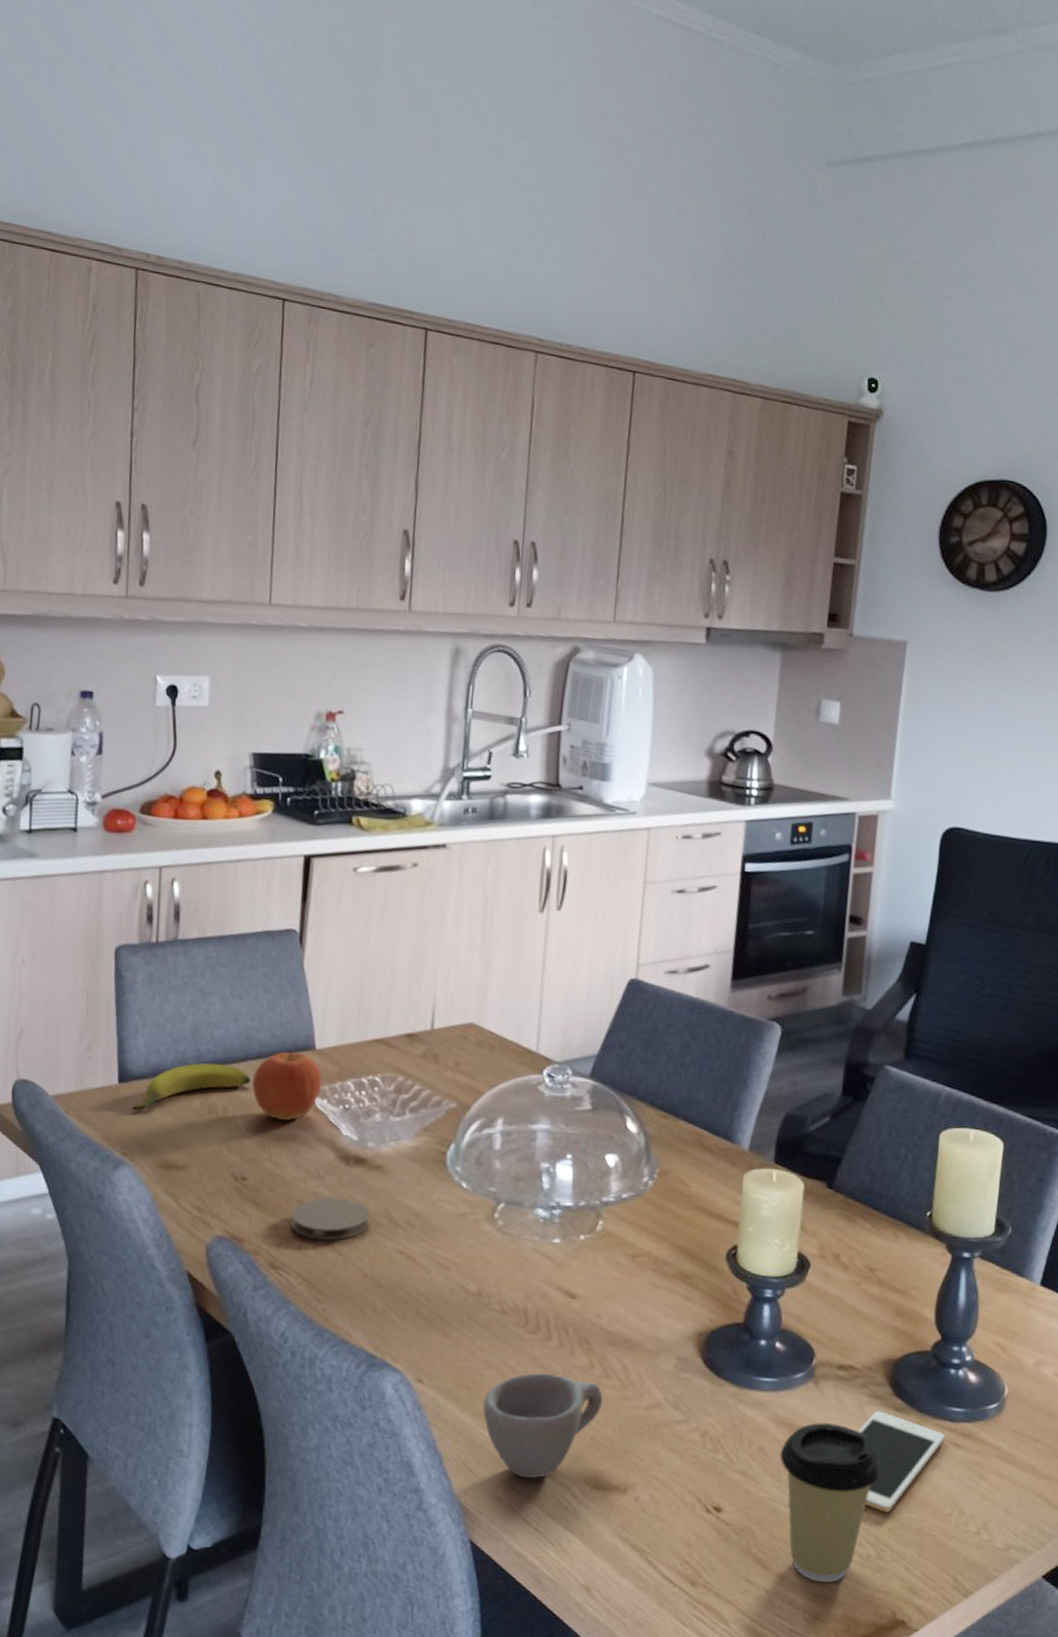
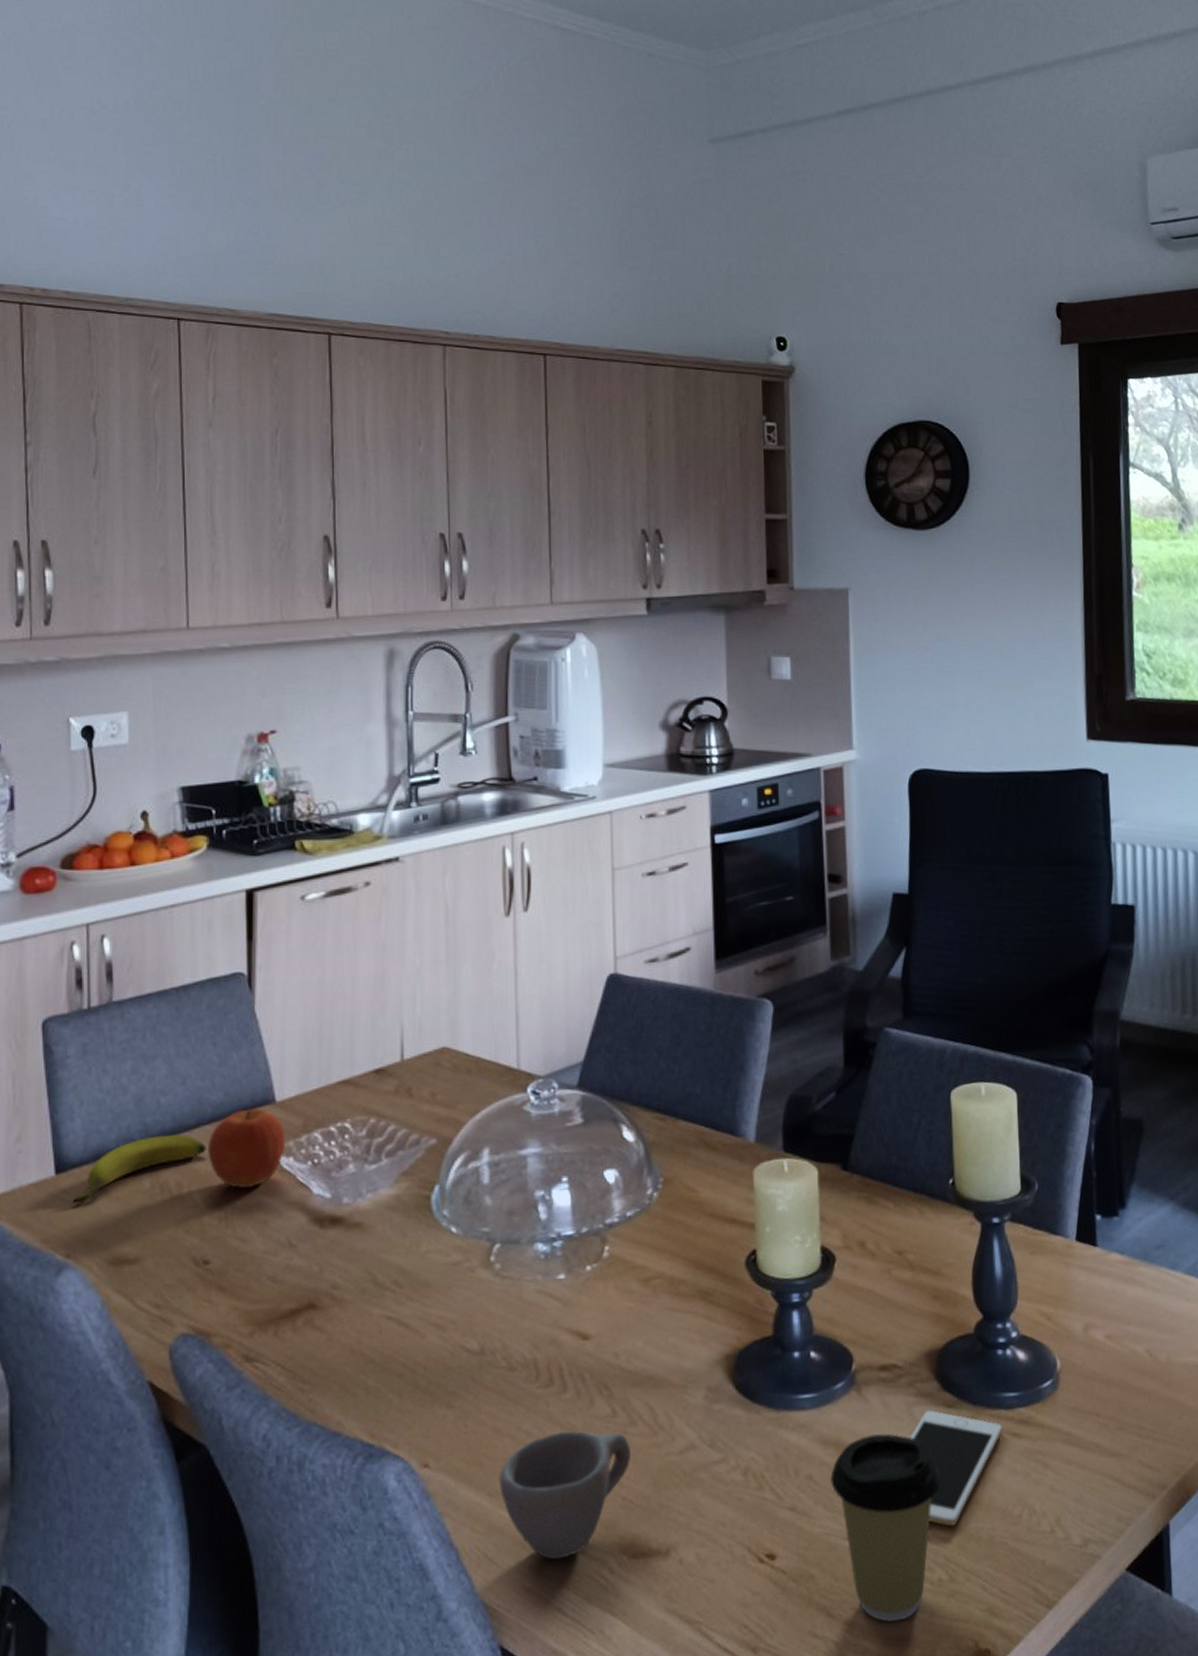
coaster: present [290,1197,370,1241] -> none [263,1266,352,1320]

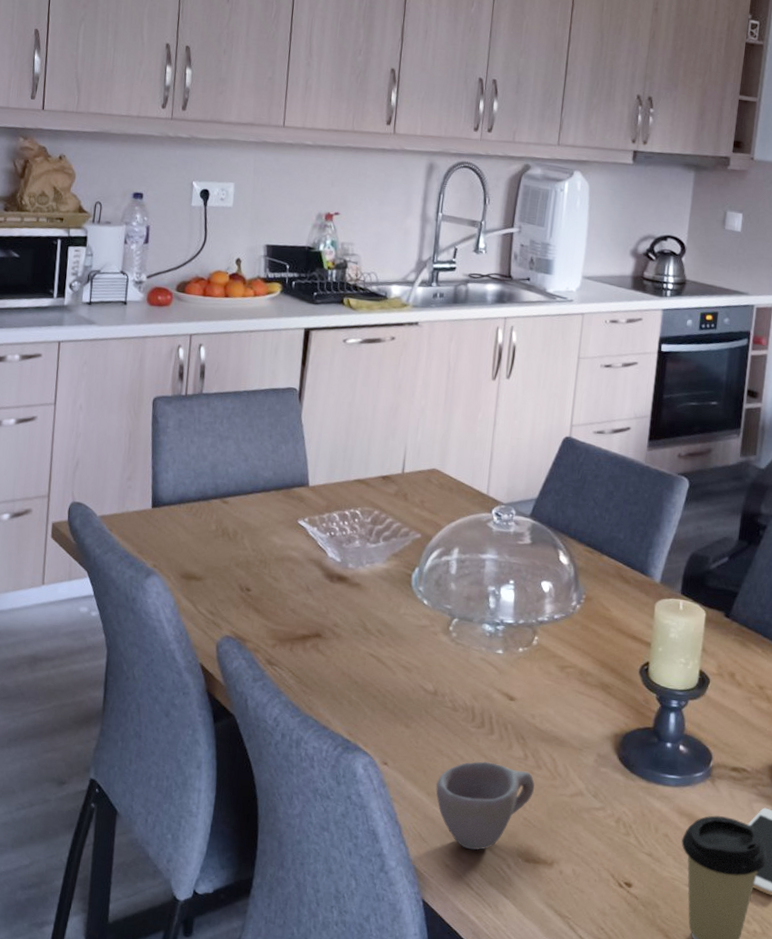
banana: present [72,1134,207,1205] -> none [161,494,257,532]
fruit: present [208,1108,286,1189] -> none [257,487,314,544]

